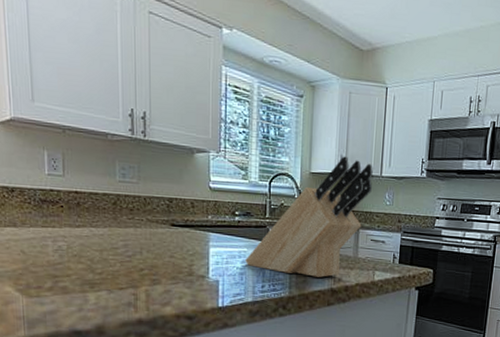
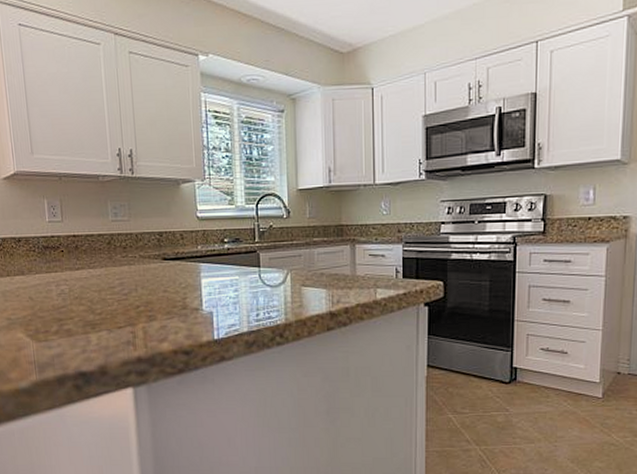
knife block: present [245,156,373,278] -> none [238,167,365,301]

